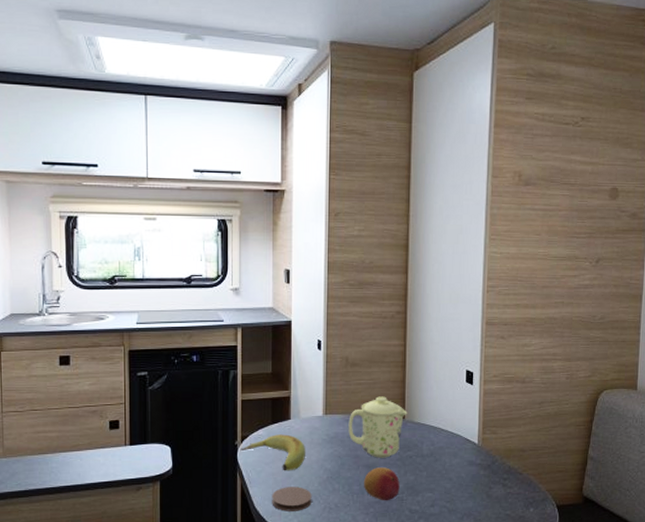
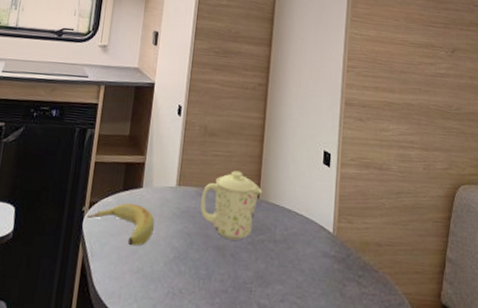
coaster: present [272,486,312,512] -> none [112,264,156,295]
fruit: present [364,467,400,501] -> none [211,250,250,291]

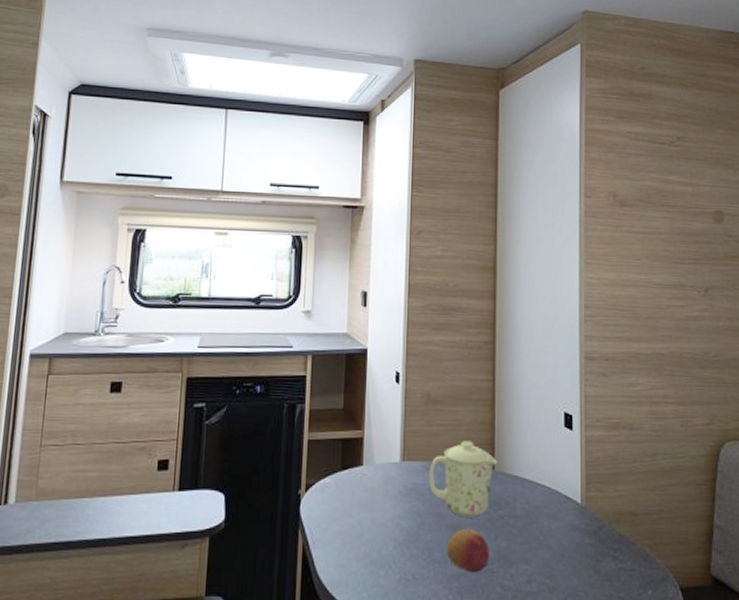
banana: present [86,203,155,246] -> none [303,483,379,530]
fruit: none [211,250,250,291] -> present [447,529,490,574]

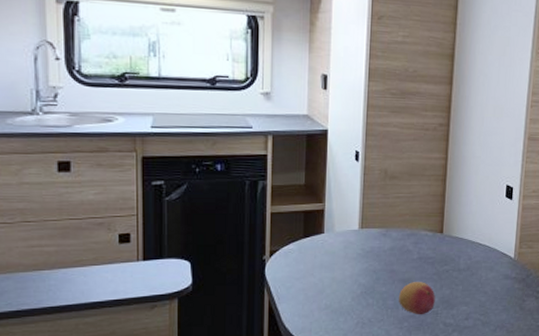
mug: present [429,441,498,518] -> none [384,210,446,273]

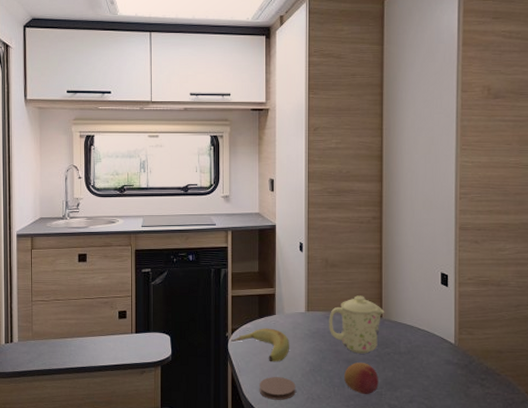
banana: none [268,249,339,287] -> present [230,328,289,362]
coaster: none [302,302,345,328] -> present [259,377,296,400]
mug: none [384,210,446,273] -> present [329,295,385,354]

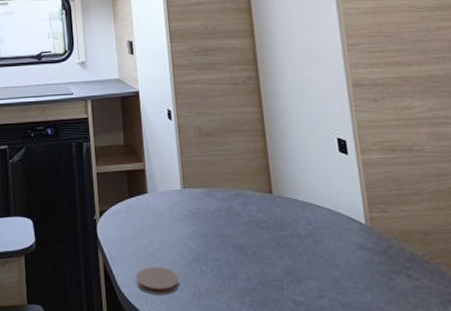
banana: present [230,328,289,362] -> none [99,209,167,250]
mug: present [329,295,385,354] -> none [209,168,275,238]
fruit: present [344,362,379,395] -> none [234,249,278,289]

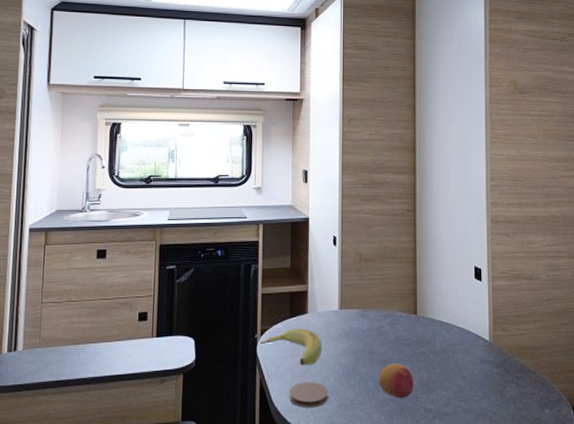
banana: none [99,209,167,250] -> present [259,328,322,366]
fruit: none [234,249,278,289] -> present [379,364,414,399]

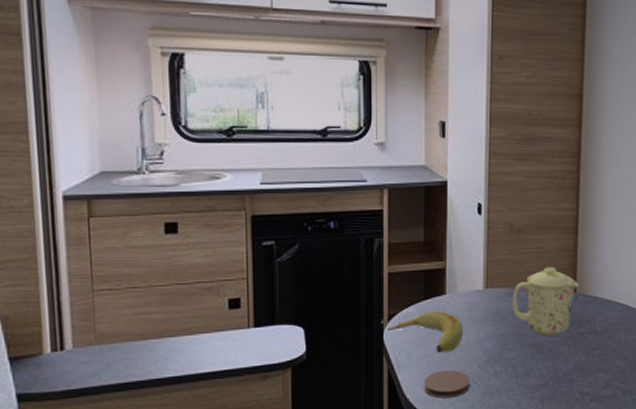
mug: none [363,291,419,354] -> present [512,267,579,336]
fruit: present [379,364,414,399] -> none [529,346,570,384]

